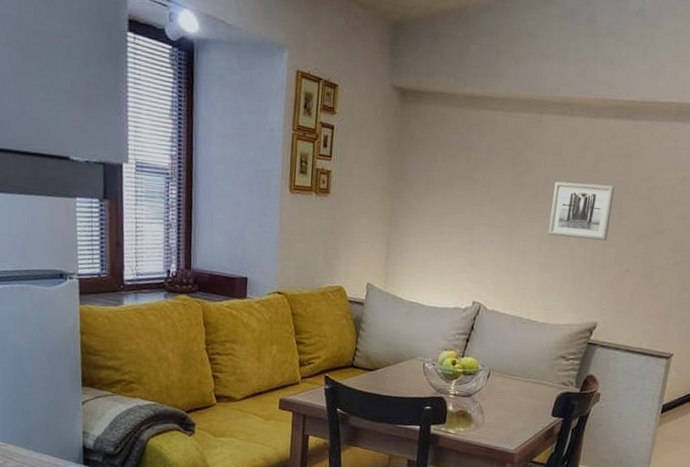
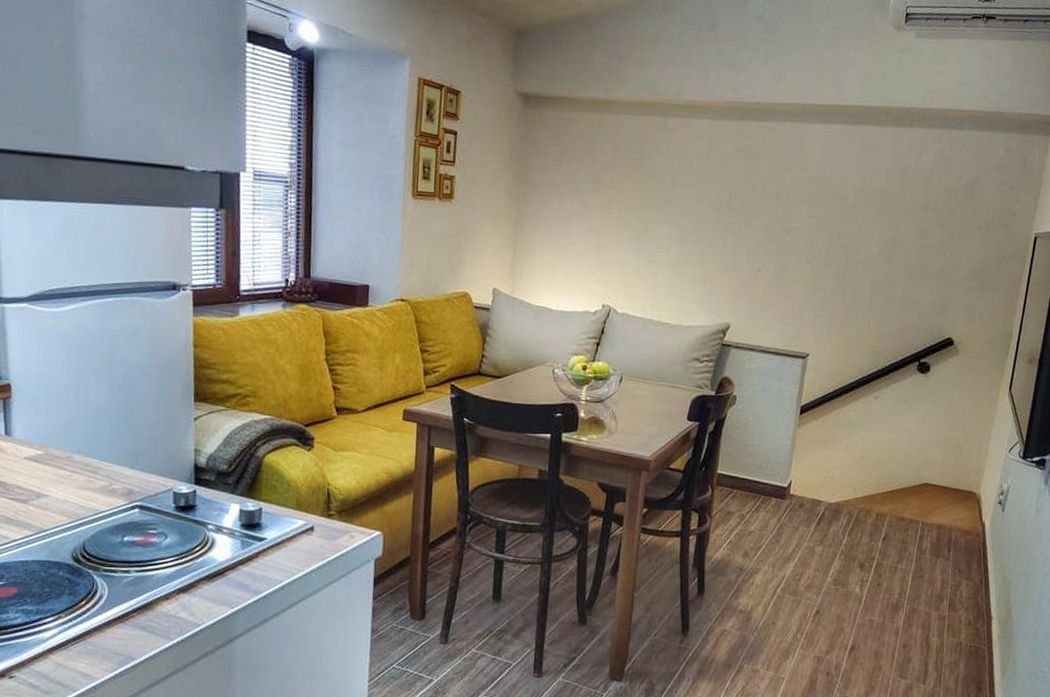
wall art: present [547,181,615,241] -> none [676,182,743,241]

